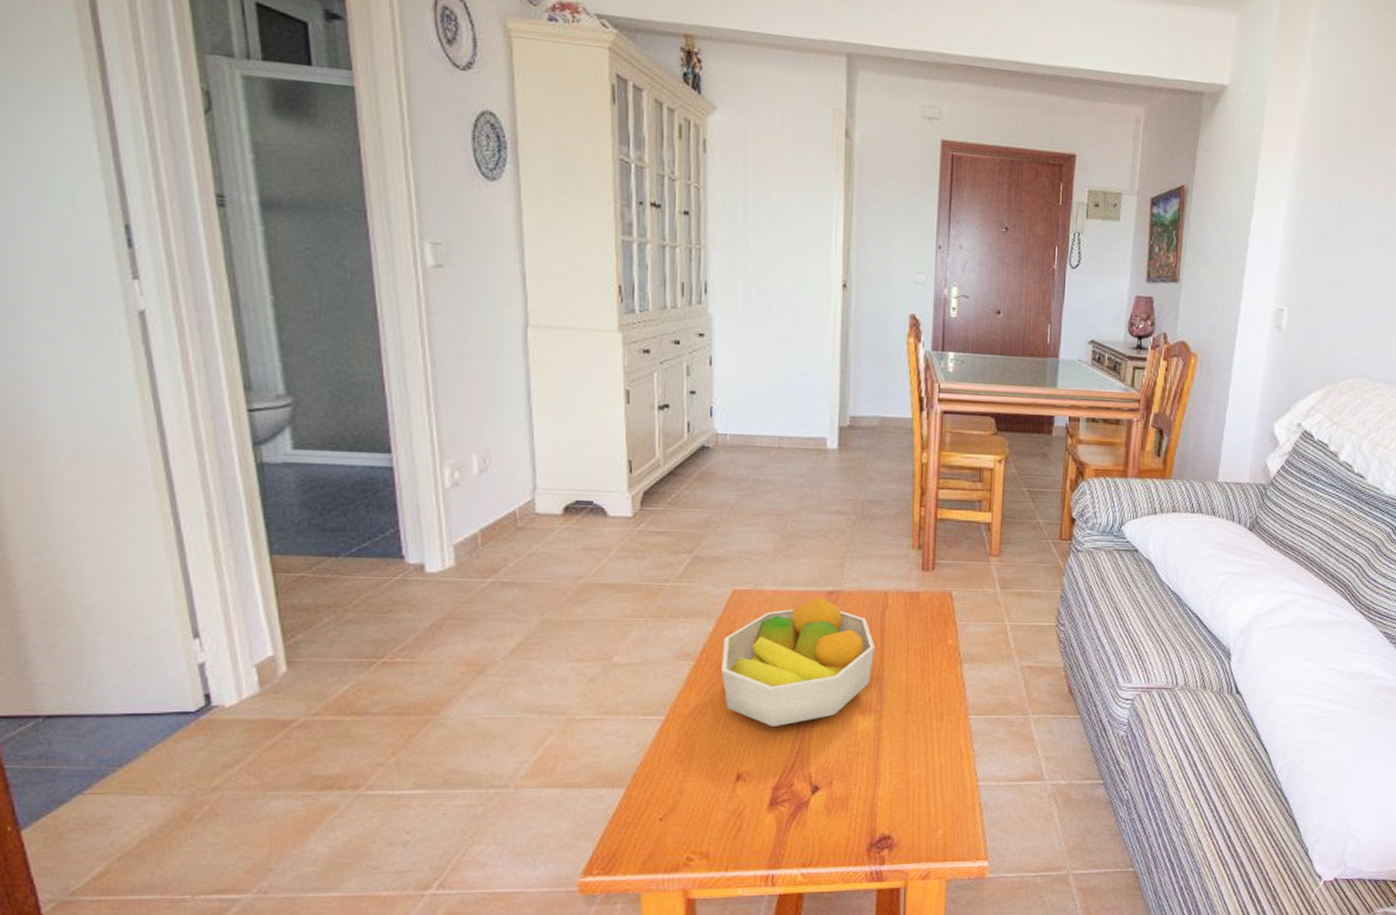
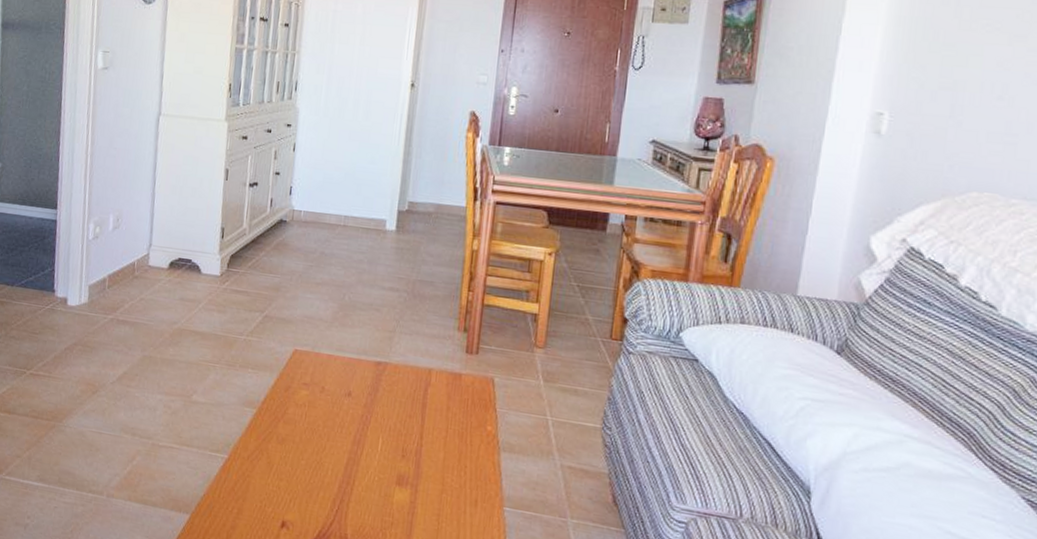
fruit bowl: present [721,597,875,726] -> none [277,365,416,484]

